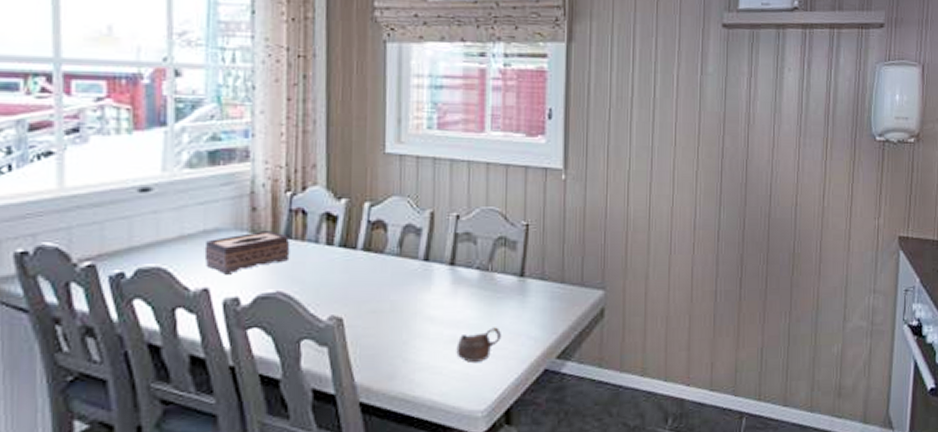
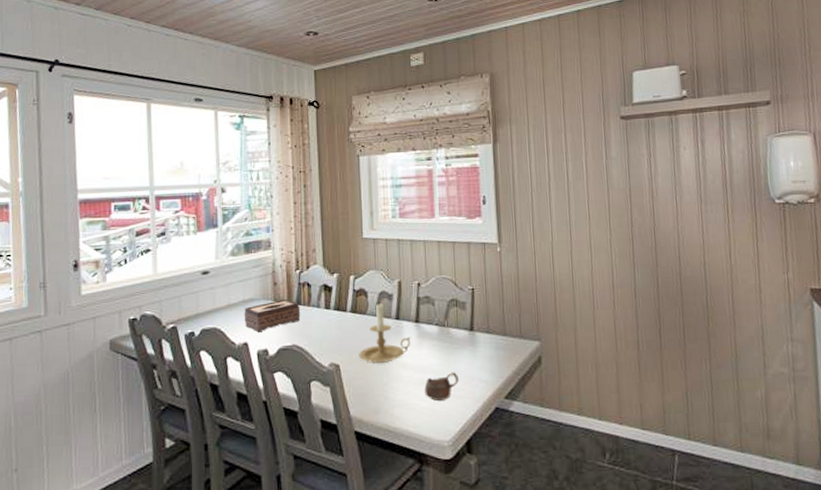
candle holder: none [371,238,443,316] -> present [359,302,411,363]

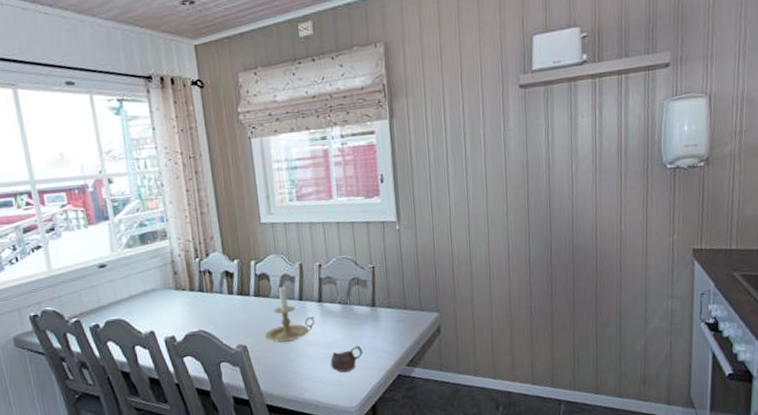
tissue box: present [244,298,301,333] -> none [147,287,204,321]

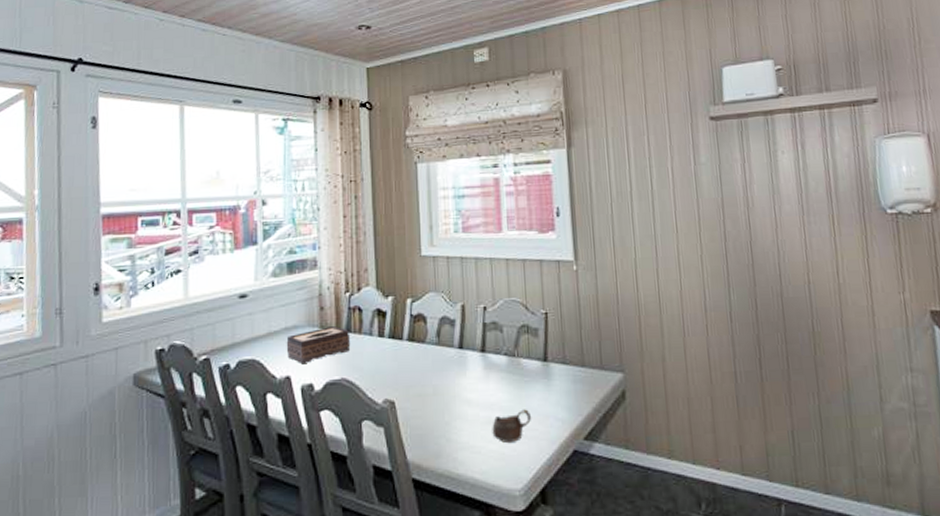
tissue box: none [147,287,204,321] -> present [286,325,351,365]
candle holder: present [265,285,316,342] -> none [417,329,477,399]

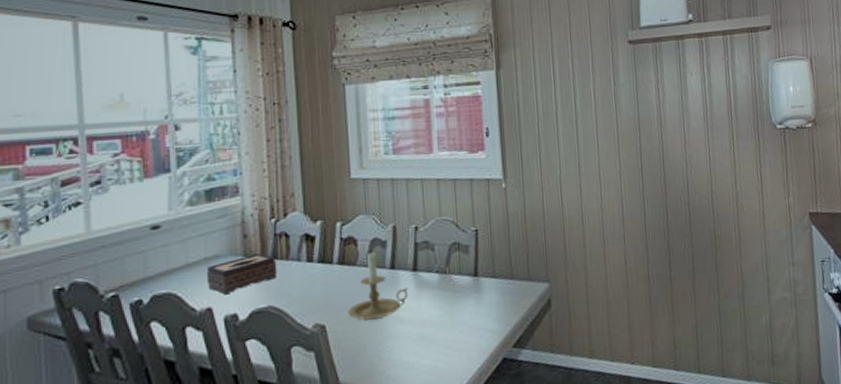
candle holder: none [417,329,477,399] -> present [348,251,409,320]
cup: present [492,409,531,444] -> none [424,323,462,357]

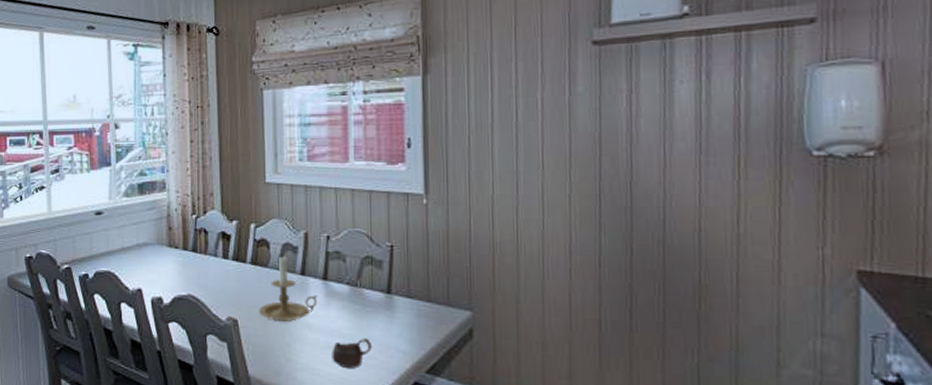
tissue box: present [206,253,277,295] -> none [138,245,197,279]
cup: none [424,323,462,357] -> present [332,338,371,370]

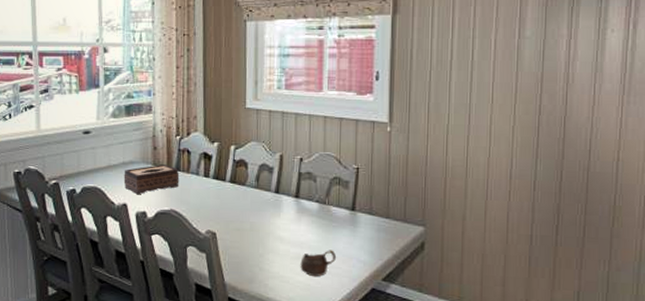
tissue box: none [138,245,197,279] -> present [123,163,180,195]
candle holder: present [259,255,318,322] -> none [236,174,290,235]

